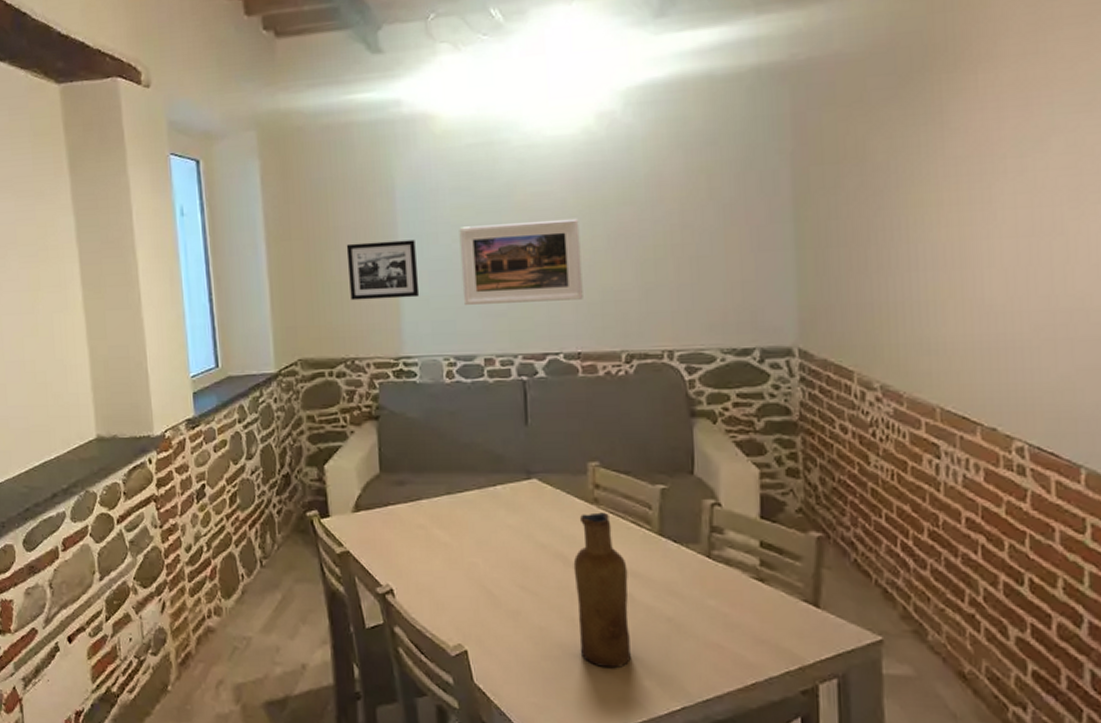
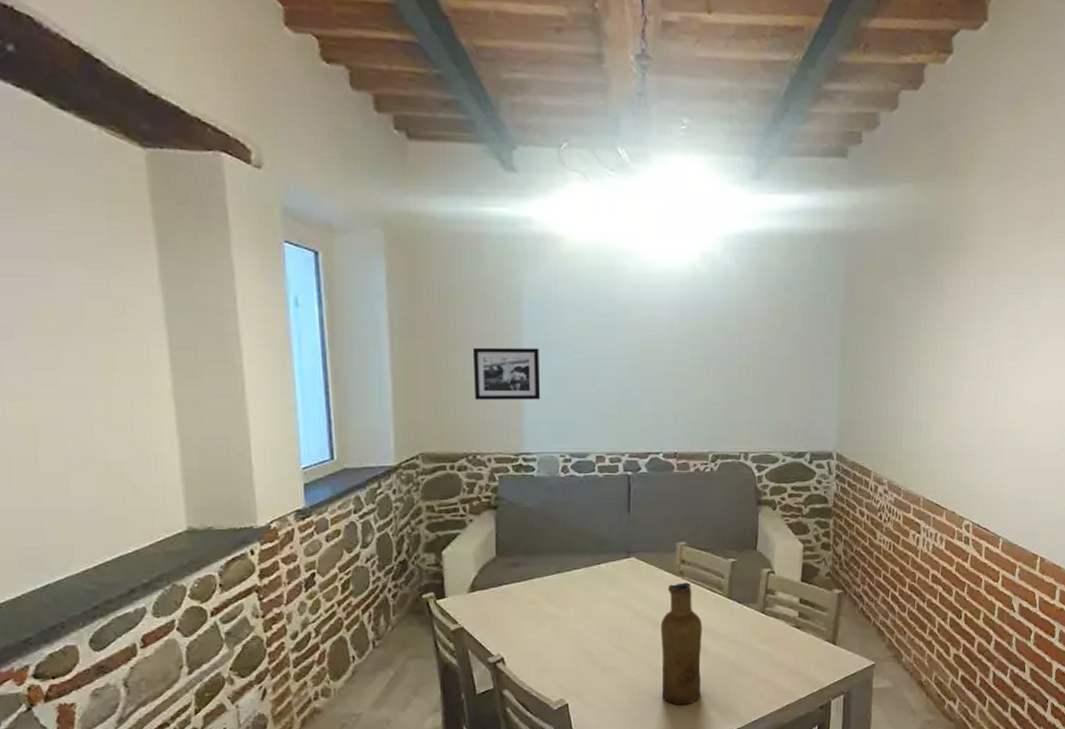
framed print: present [459,218,583,305] -> none [579,340,682,409]

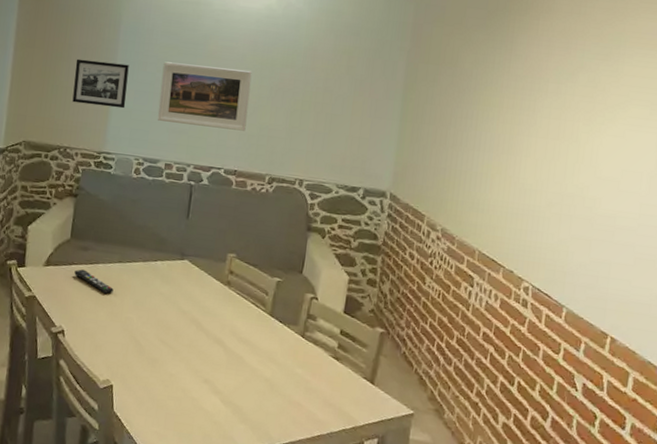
remote control: none [506,588,555,610] -> present [74,269,114,294]
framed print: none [579,340,682,409] -> present [157,61,252,131]
vase: present [660,582,702,706] -> none [197,292,243,413]

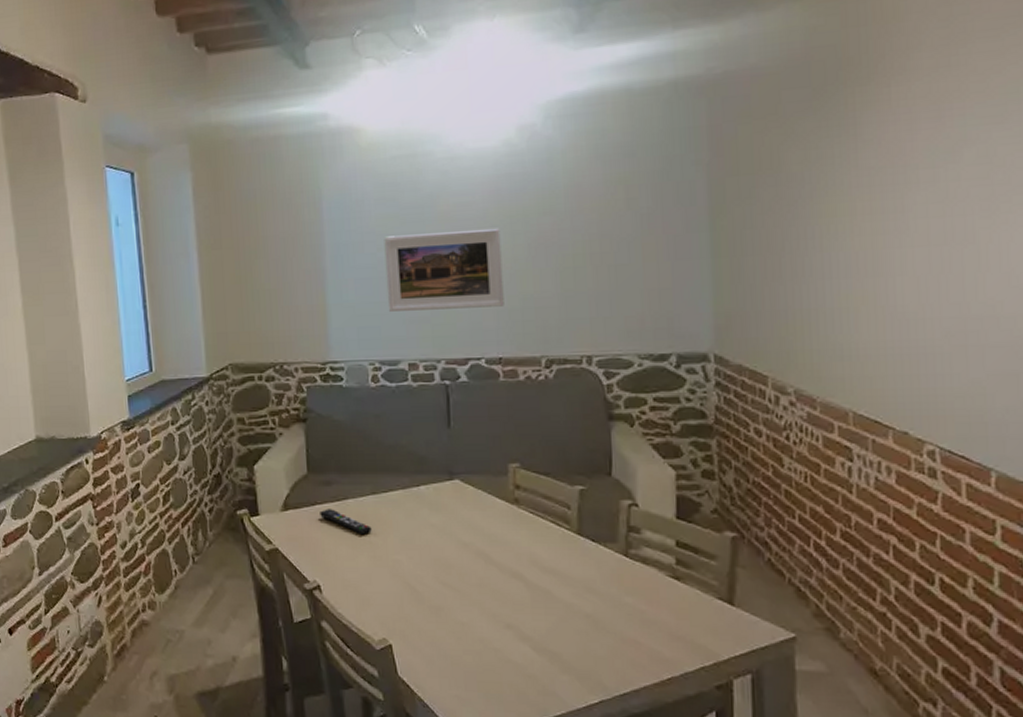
picture frame: present [72,58,129,109] -> none [275,248,346,307]

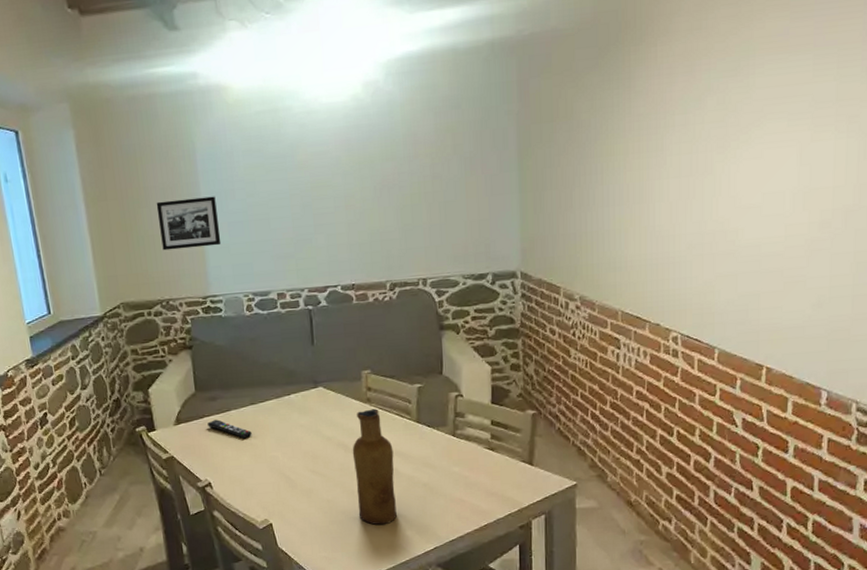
picture frame: none [275,248,346,307] -> present [156,196,222,251]
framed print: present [384,227,504,311] -> none [252,173,356,250]
vase: none [494,512,550,663] -> present [352,408,397,525]

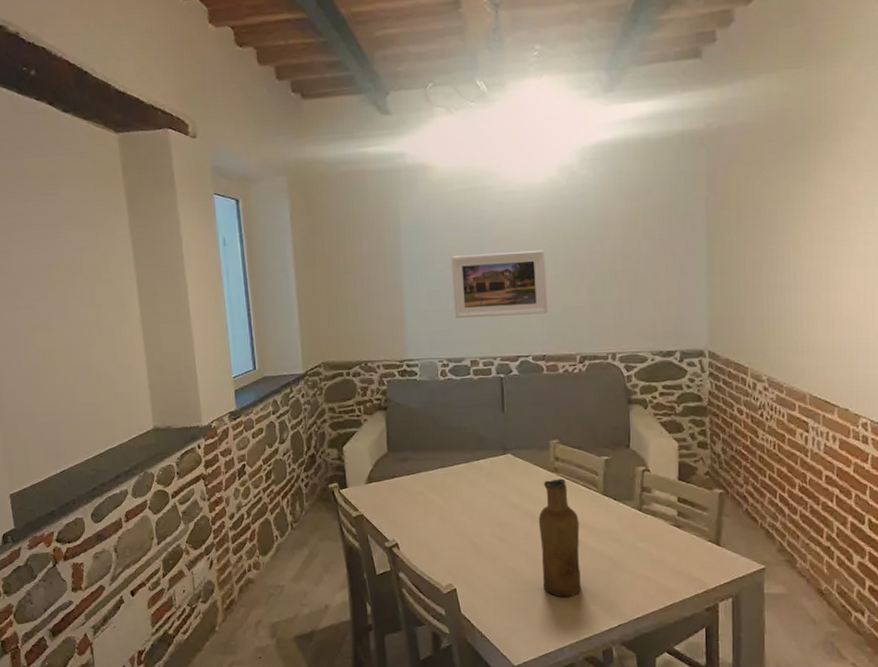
picture frame: present [156,196,222,251] -> none [360,266,420,315]
remote control: present [207,419,252,438] -> none [398,480,440,501]
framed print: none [252,173,356,250] -> present [451,249,548,318]

